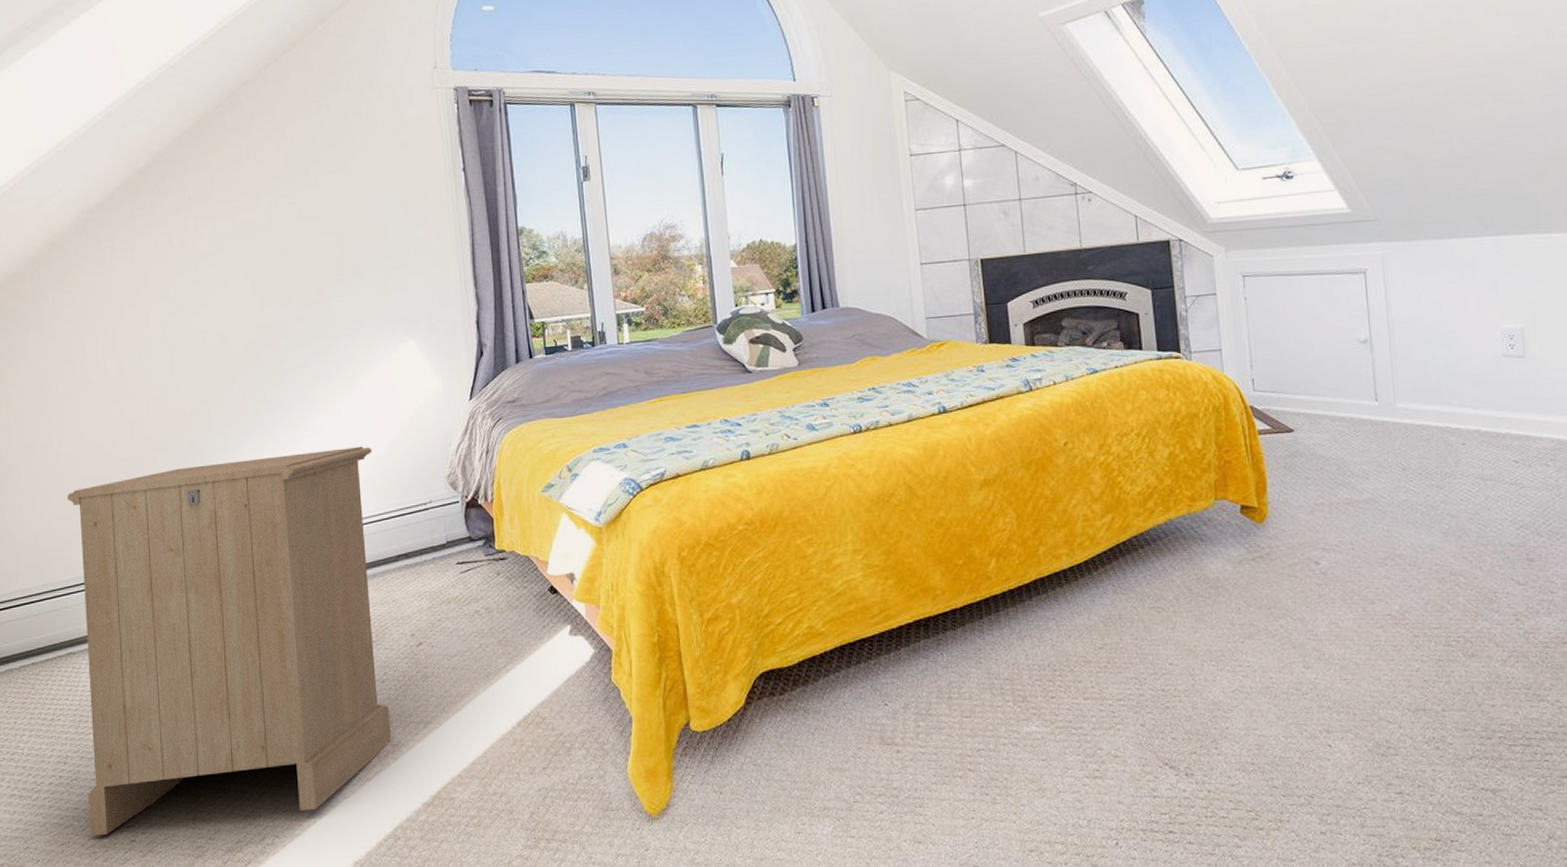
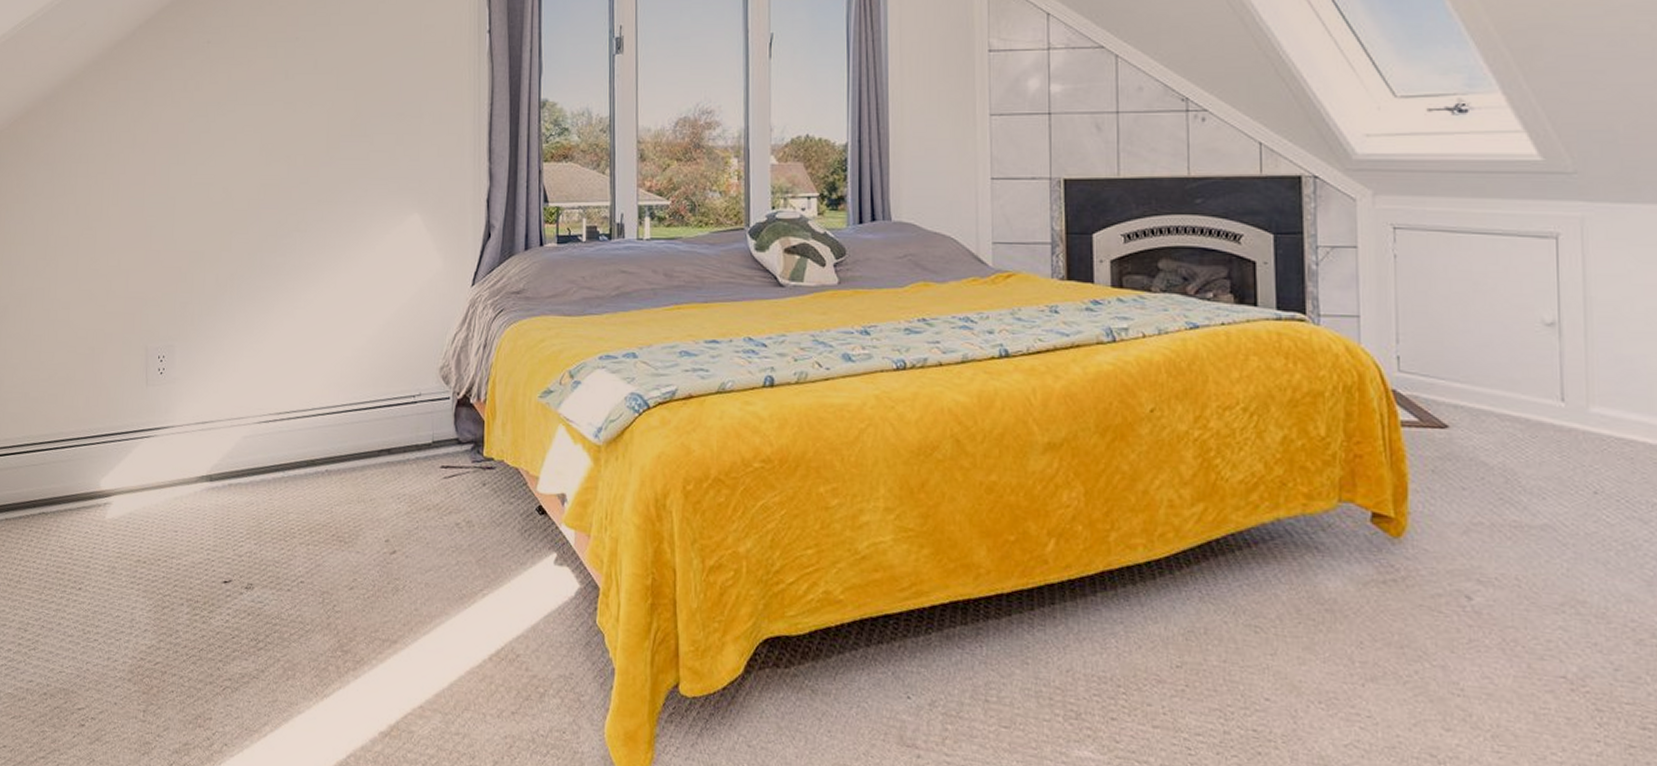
cabinet: present [67,446,391,836] -> none [42,324,365,721]

